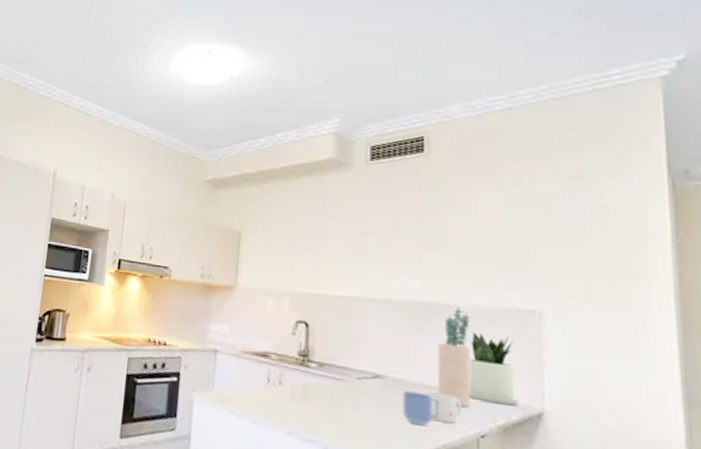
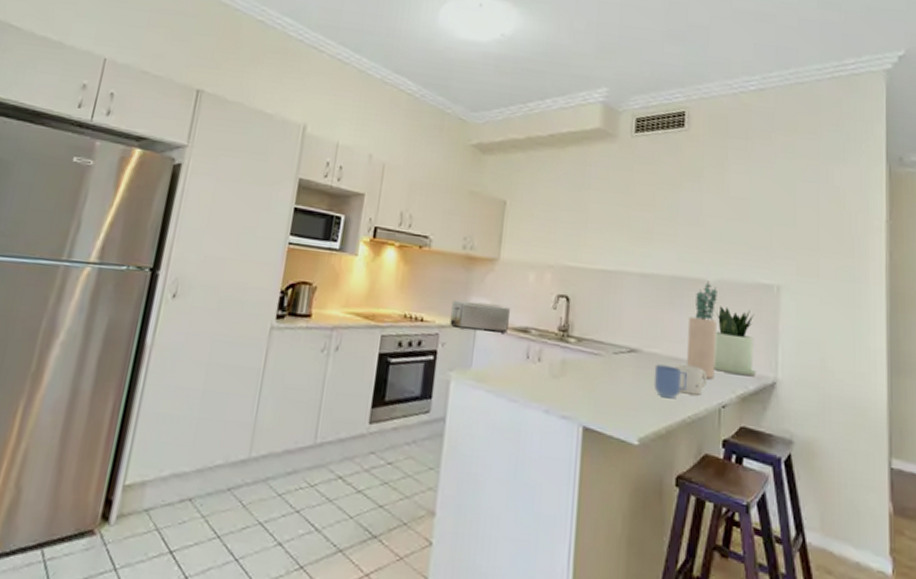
toaster: none [191,325,250,357] -> present [450,299,511,333]

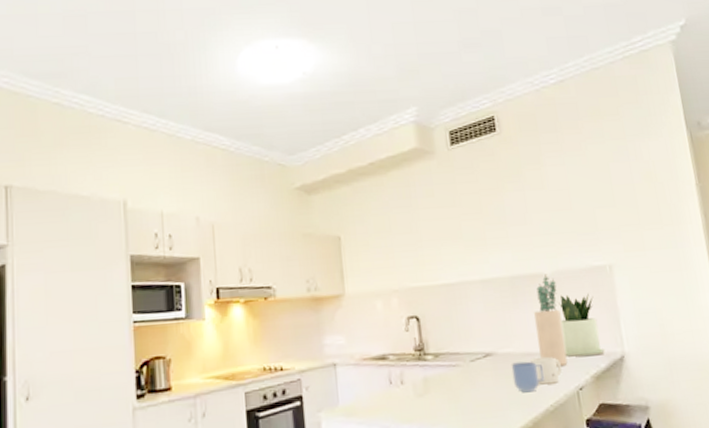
toaster: present [450,299,511,333] -> none [307,338,367,370]

